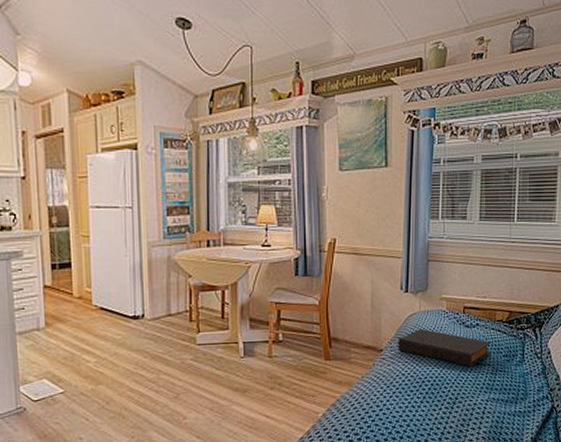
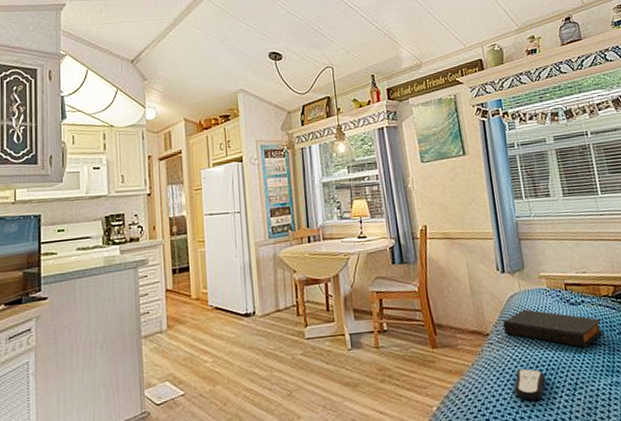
remote control: none [398,382,429,412] -> present [514,368,546,401]

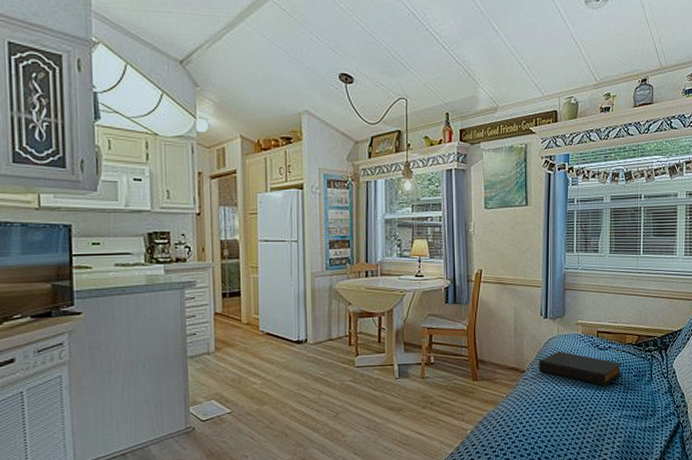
remote control: present [514,368,546,401] -> none [540,401,568,428]

